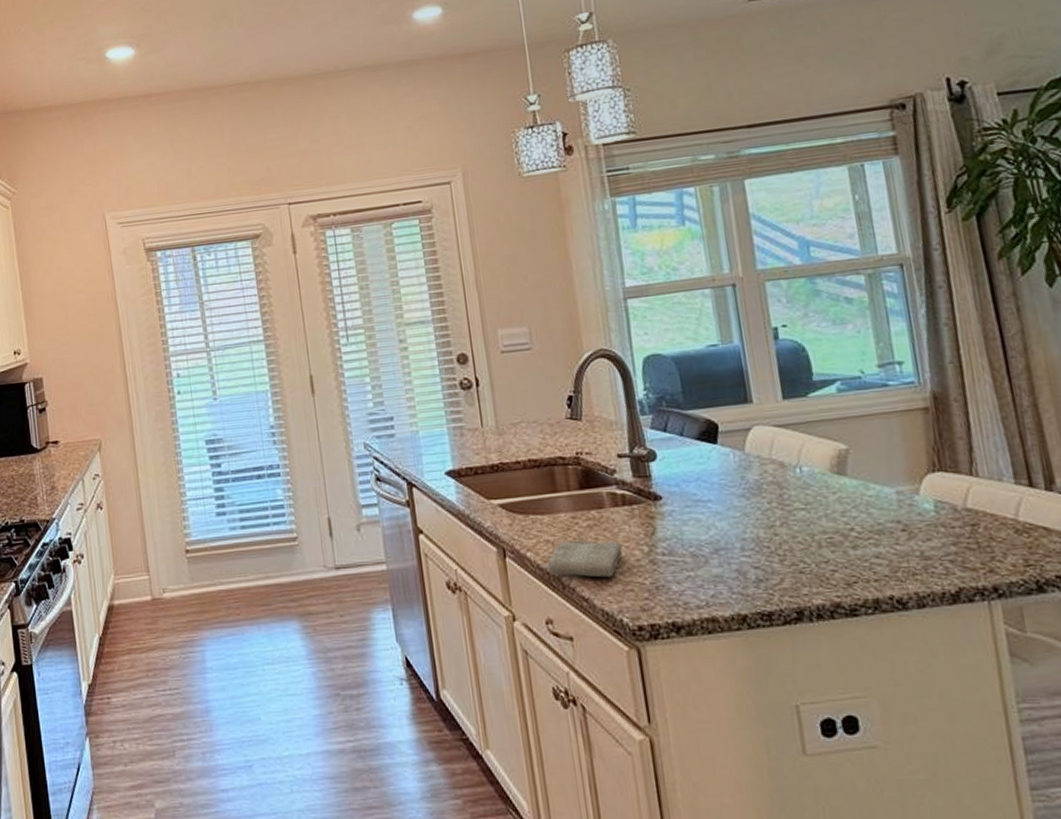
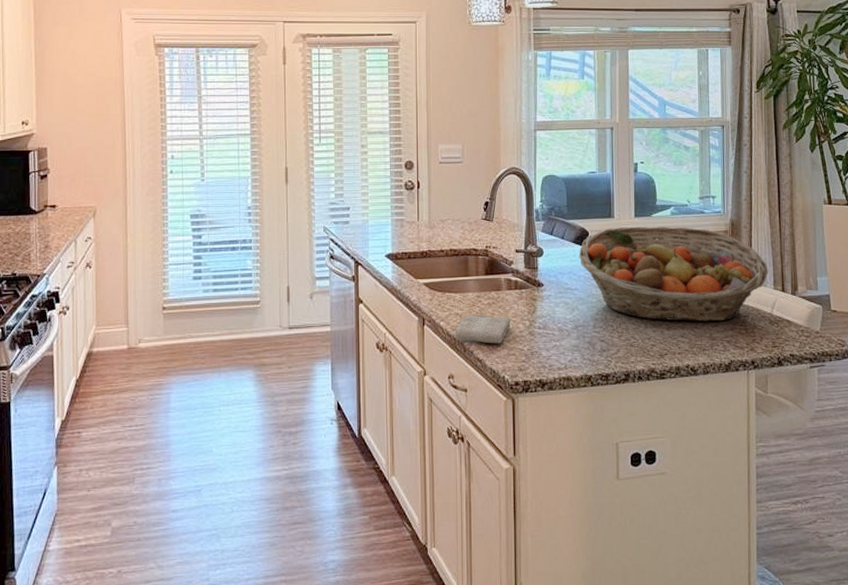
fruit basket: none [707,407,1004,537] -> present [579,226,769,322]

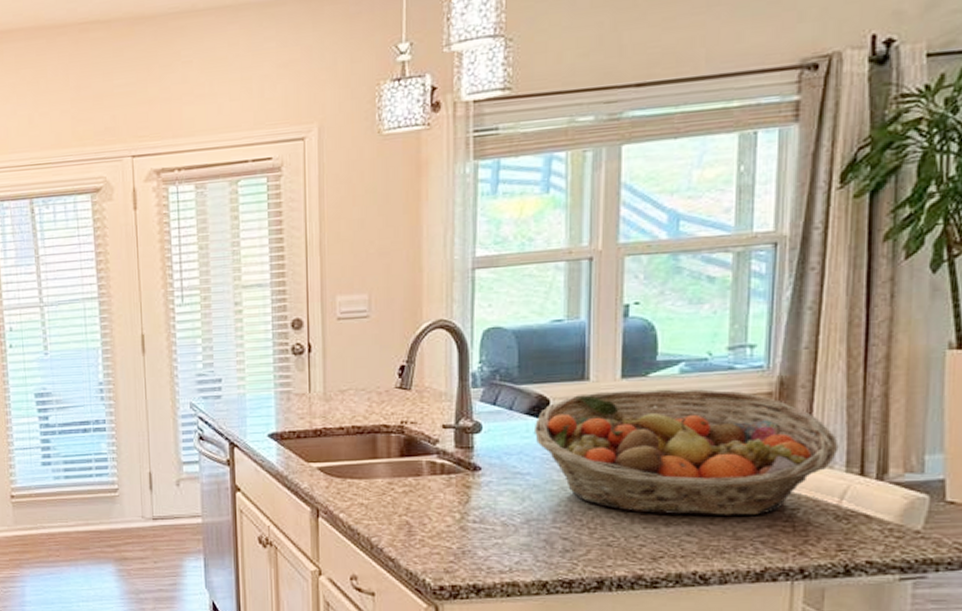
washcloth: present [455,314,510,344] -> none [359,505,434,541]

